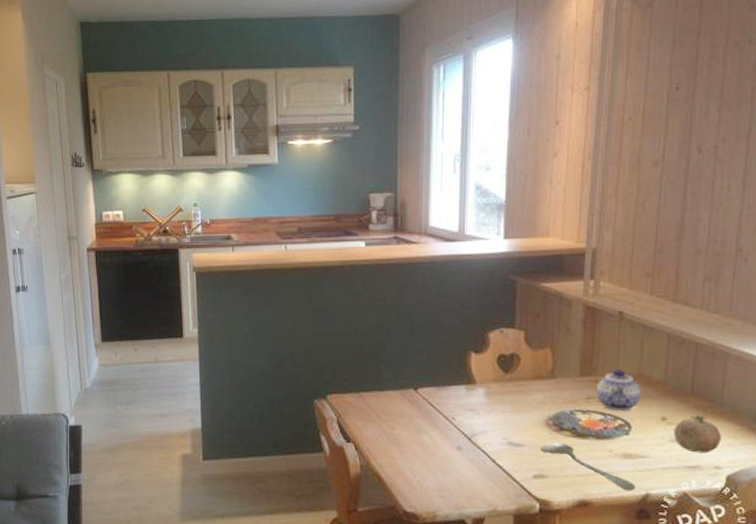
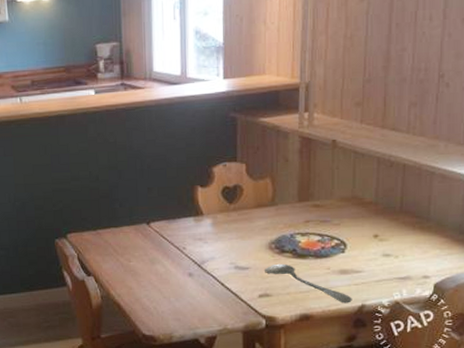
teapot: present [596,369,640,412] -> none [313,193,354,232]
fruit: present [674,414,721,454] -> none [385,230,429,265]

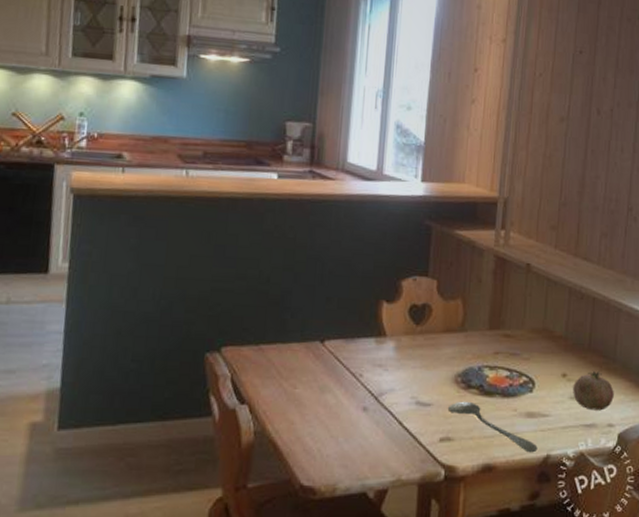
fruit: none [385,230,429,265] -> present [573,370,614,411]

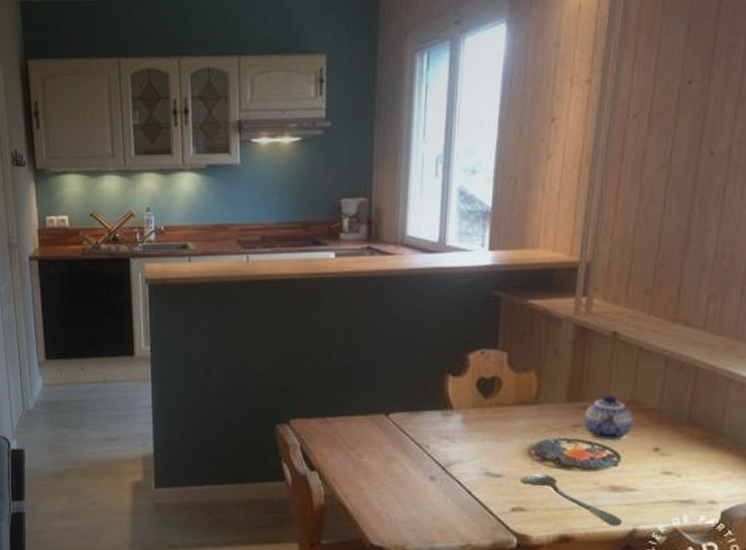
teapot: none [503,323,544,368] -> present [583,394,633,441]
fruit: present [573,370,614,411] -> none [666,444,719,487]

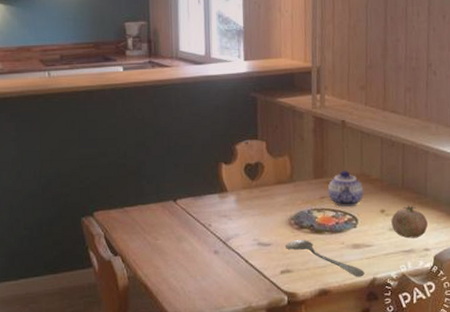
fruit: none [666,444,719,487] -> present [391,205,428,239]

